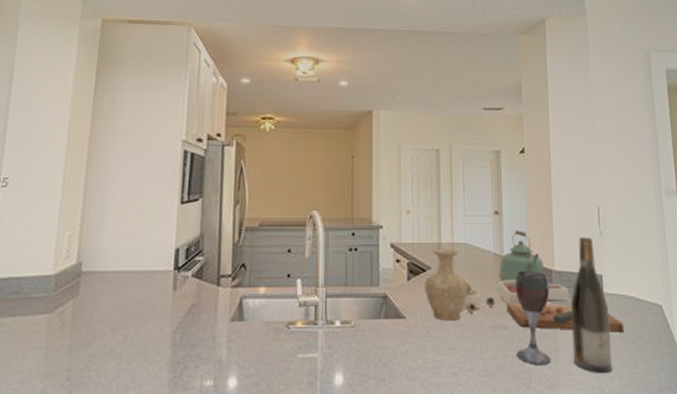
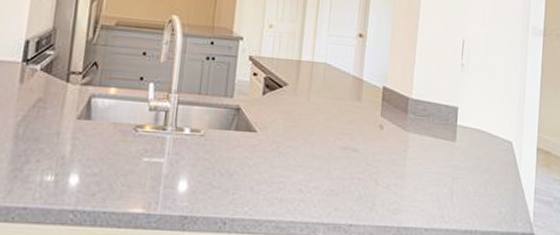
vase: present [425,249,469,321] -> none [279,65,324,139]
cutting board: present [462,280,625,332] -> none [314,103,473,165]
kettle: present [499,230,546,282] -> none [355,55,403,106]
cup: present [515,271,551,366] -> none [362,96,405,190]
wine bottle: present [570,237,612,373] -> none [418,68,460,202]

